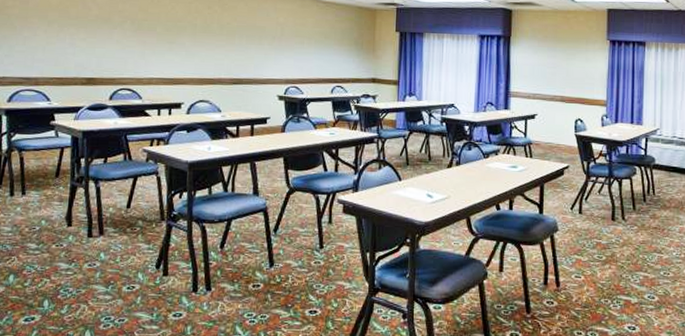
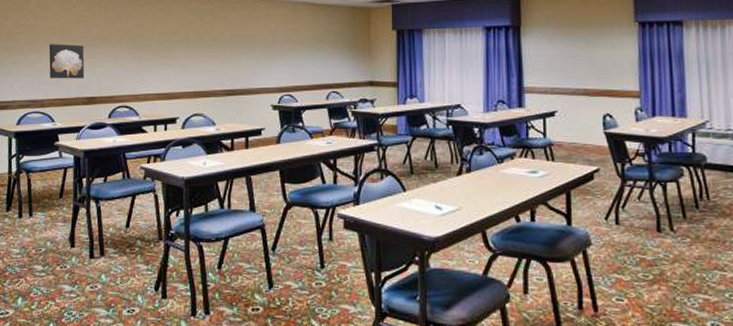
wall art: none [44,21,84,59] -> present [49,44,85,79]

